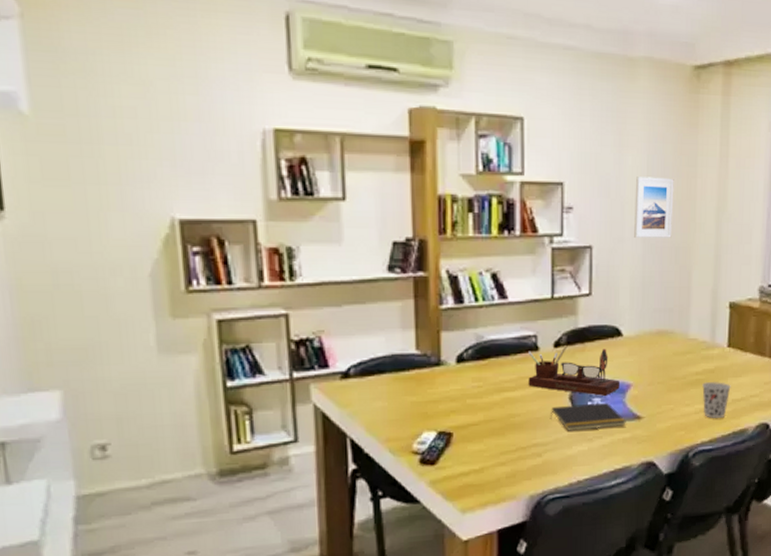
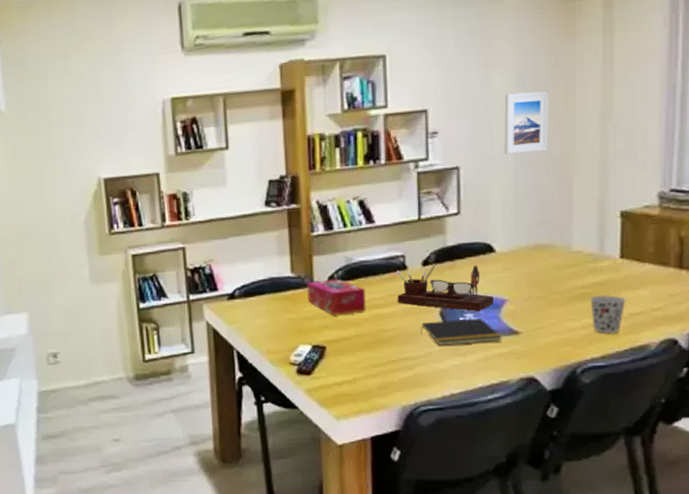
tissue box: none [433,358,496,398] -> present [307,279,366,315]

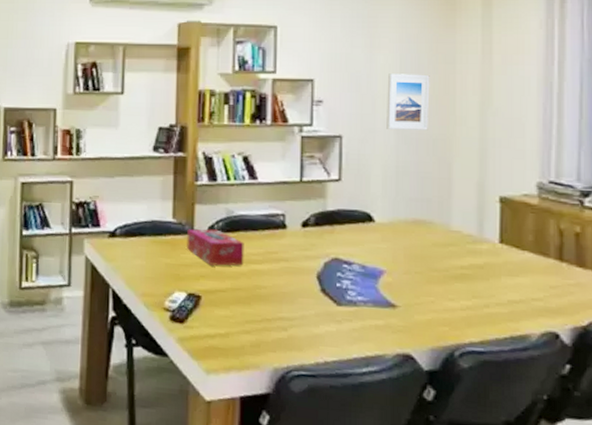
desk organizer: present [396,264,493,312] -> none [275,226,371,279]
notepad: present [420,317,502,346] -> none [296,283,379,312]
cup: present [590,295,626,333] -> none [469,278,506,319]

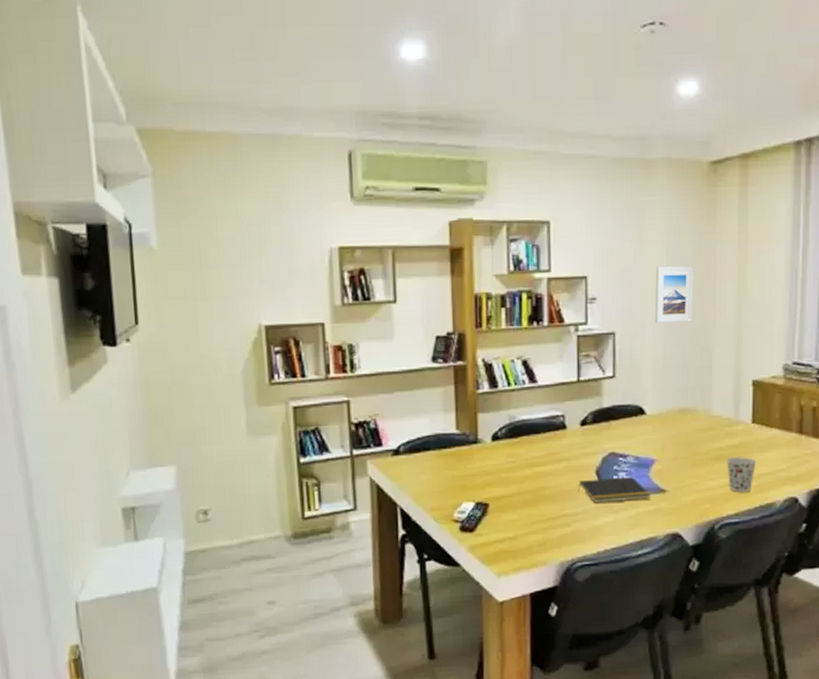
tissue box: present [187,229,244,266] -> none [471,436,528,472]
notepad: none [296,283,379,312] -> present [577,476,651,503]
cup: none [469,278,506,319] -> present [727,457,757,492]

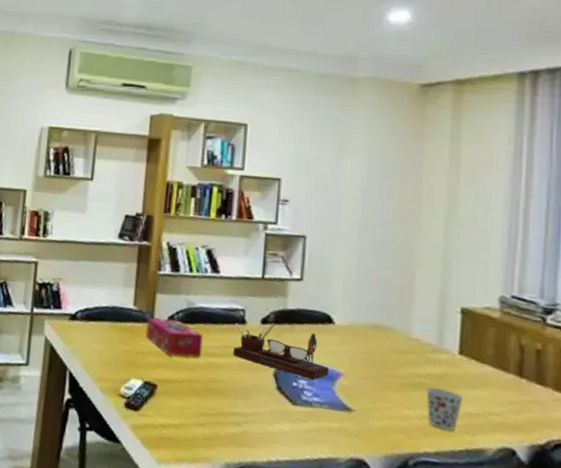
tissue box: none [471,436,528,472] -> present [146,317,203,358]
desk organizer: none [557,424,644,470] -> present [233,323,329,380]
notepad: present [577,476,651,503] -> none [252,380,334,415]
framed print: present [655,266,693,323] -> none [351,178,397,237]

